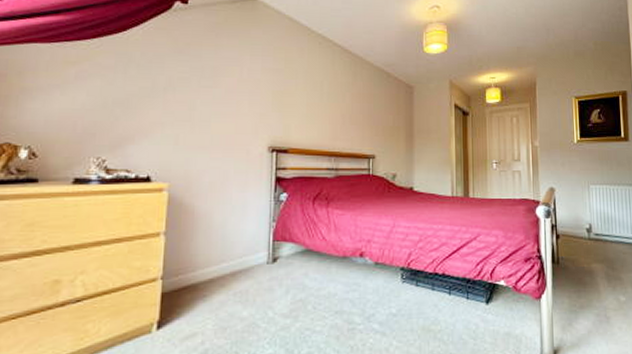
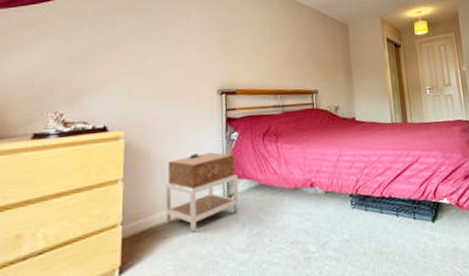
nightstand: none [207,212,285,293] -> present [166,152,240,233]

